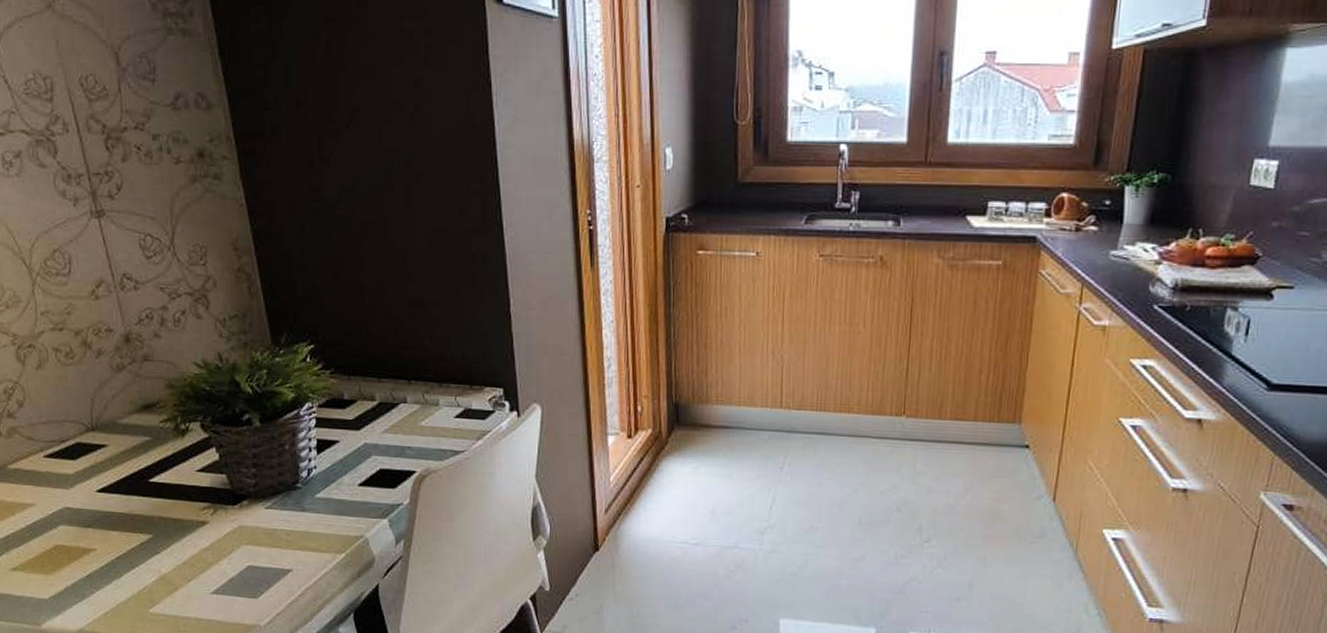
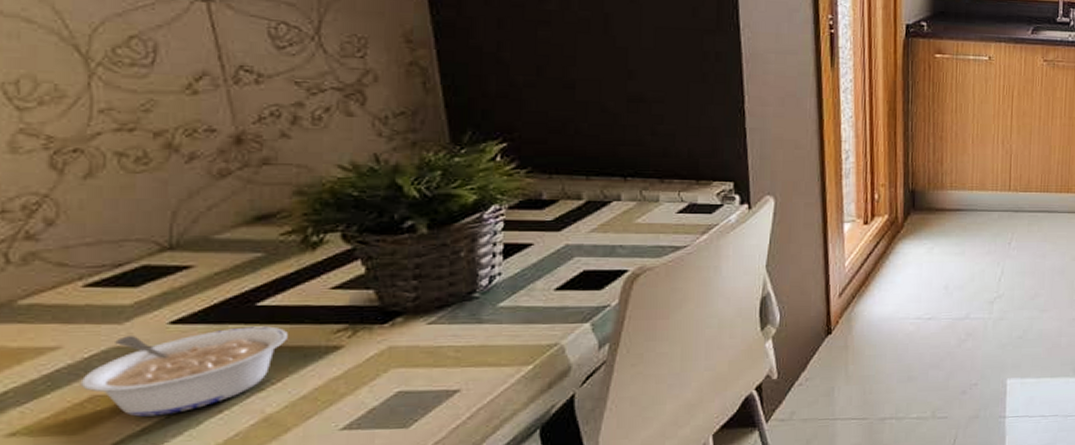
legume: none [48,499,171,566] -> present [80,326,288,417]

